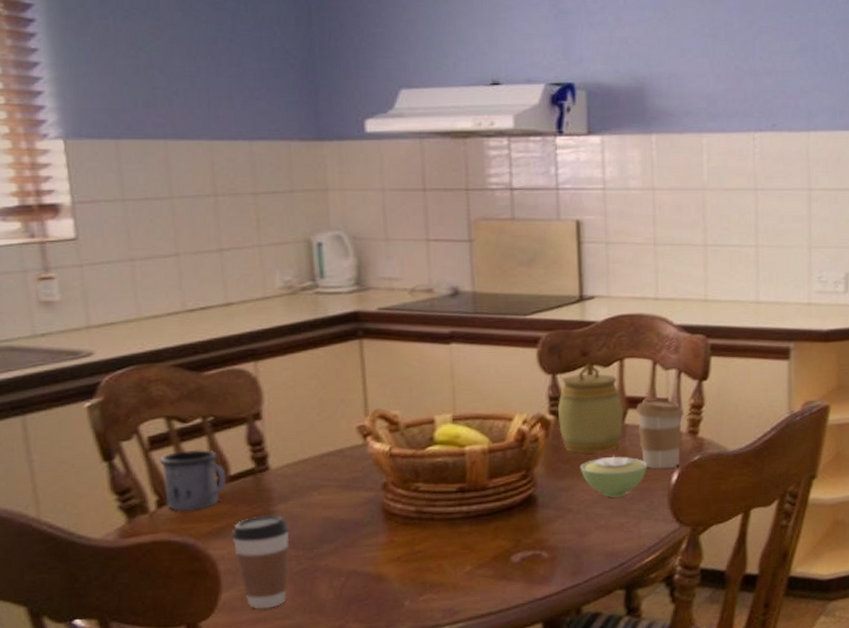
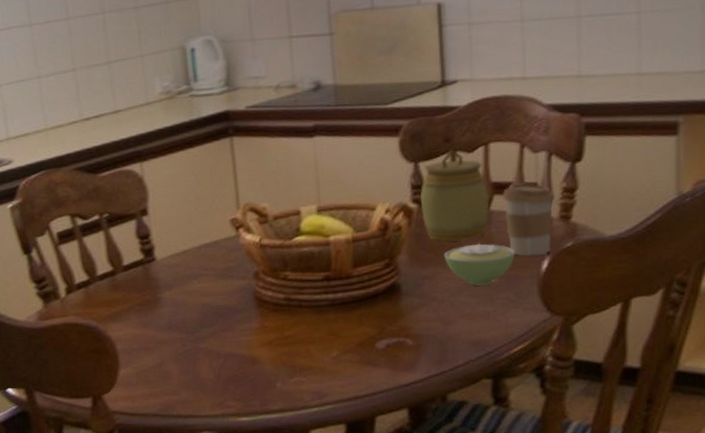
mug: present [159,449,227,511] -> none [66,242,121,297]
coffee cup: present [231,515,290,609] -> none [126,301,175,385]

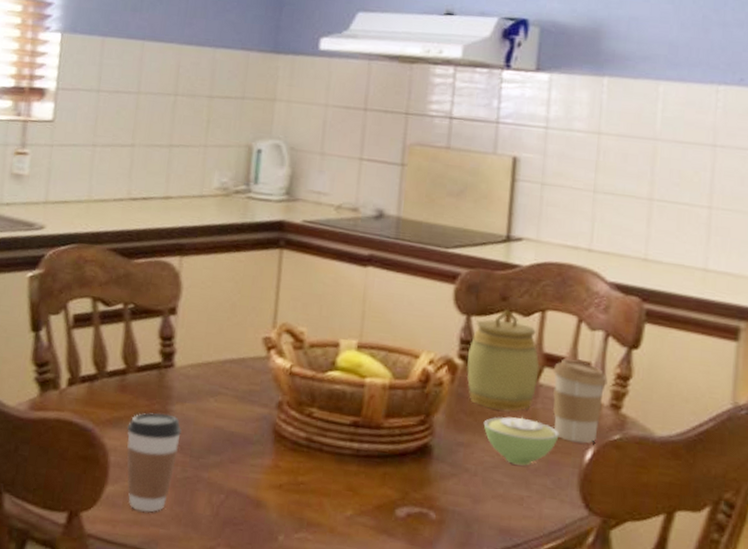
coffee cup: none [126,301,175,385] -> present [126,413,182,512]

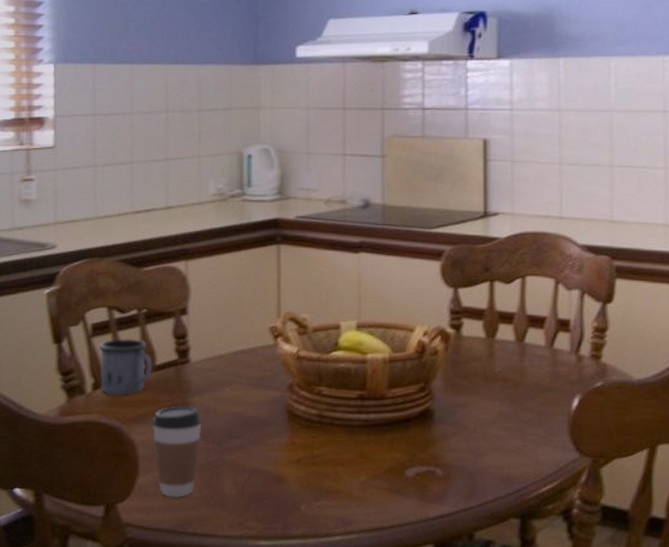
mug: none [76,333,134,396] -> present [98,338,153,395]
jar: present [466,310,540,412] -> none [457,279,524,371]
sugar bowl: present [483,417,560,466] -> none [478,375,547,419]
coffee cup: present [553,358,608,444] -> none [536,317,587,393]

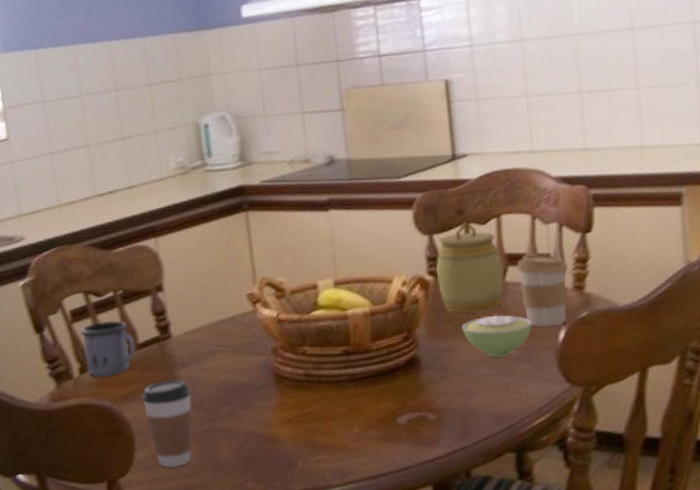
jar: none [457,279,524,371] -> present [435,222,505,314]
sugar bowl: none [478,375,547,419] -> present [461,315,532,358]
coffee cup: none [536,317,587,393] -> present [516,253,568,327]

